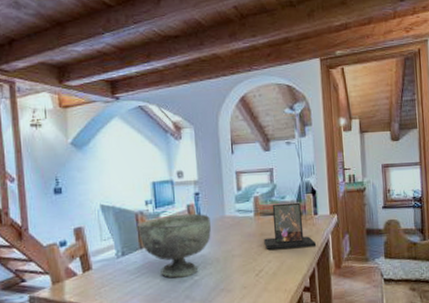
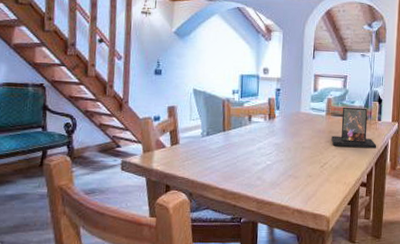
decorative bowl: present [137,213,211,278] -> none [223,105,287,161]

